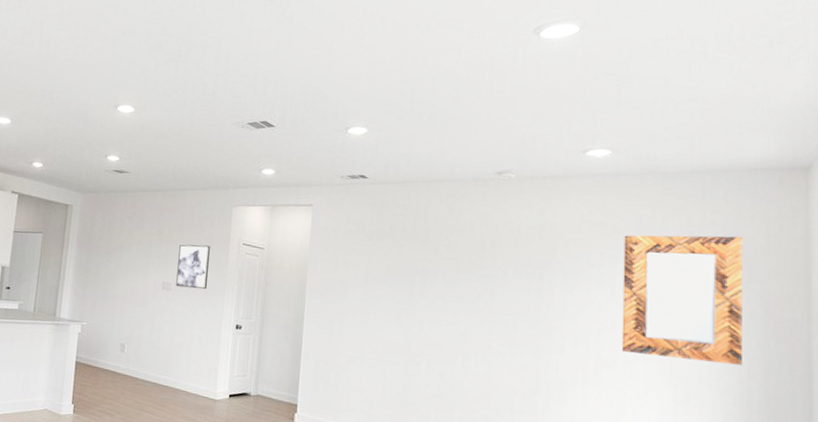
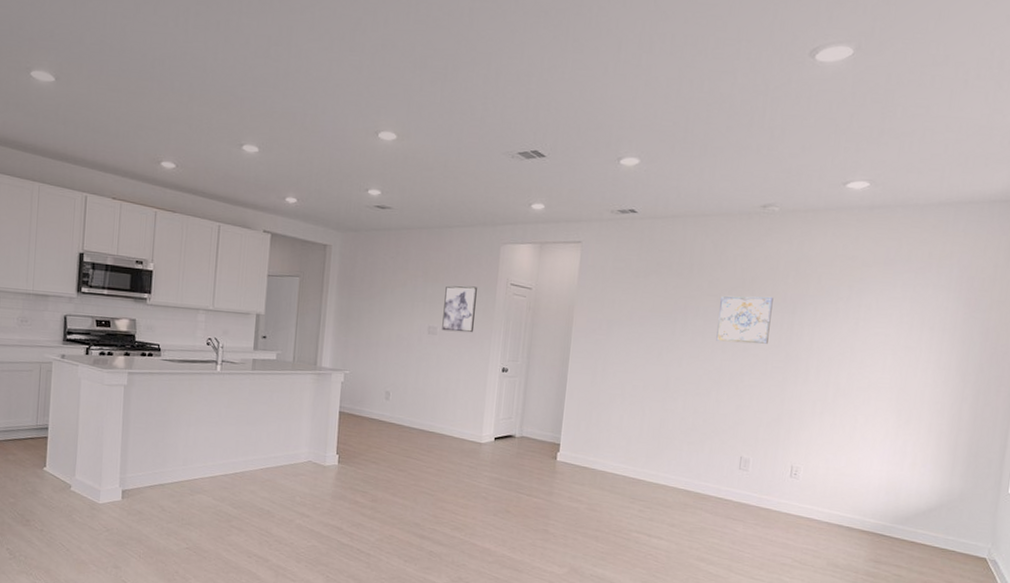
wall art: none [458,260,517,310] -> present [716,296,773,344]
home mirror: present [621,235,743,365] -> none [858,267,975,389]

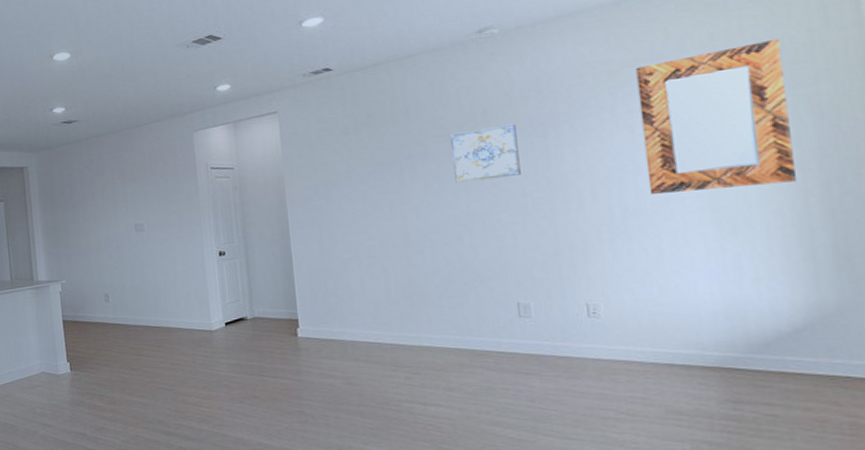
wall art: present [442,286,477,333] -> none [145,177,181,226]
home mirror: none [858,267,975,389] -> present [635,38,796,194]

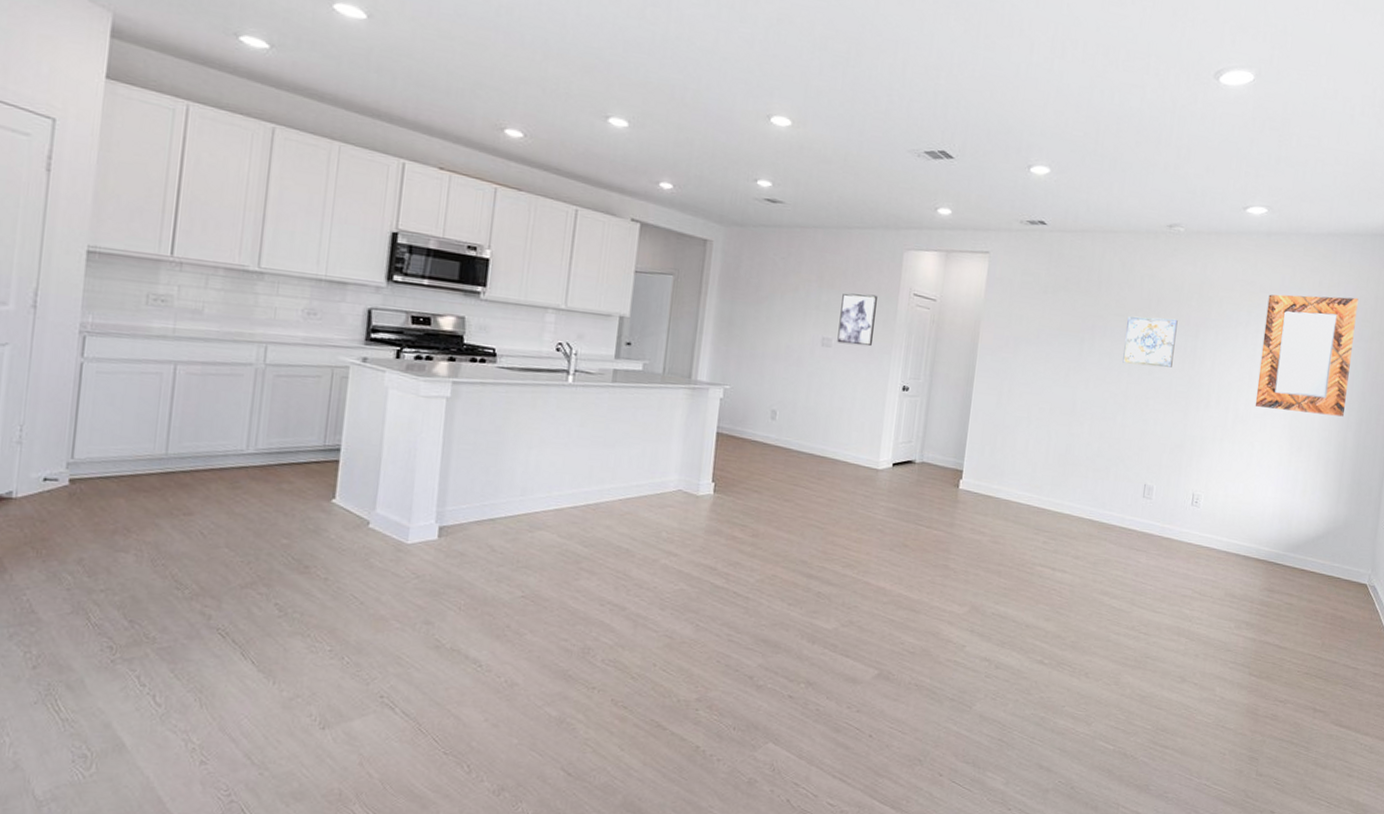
wall art: none [145,177,181,226] -> present [837,293,877,347]

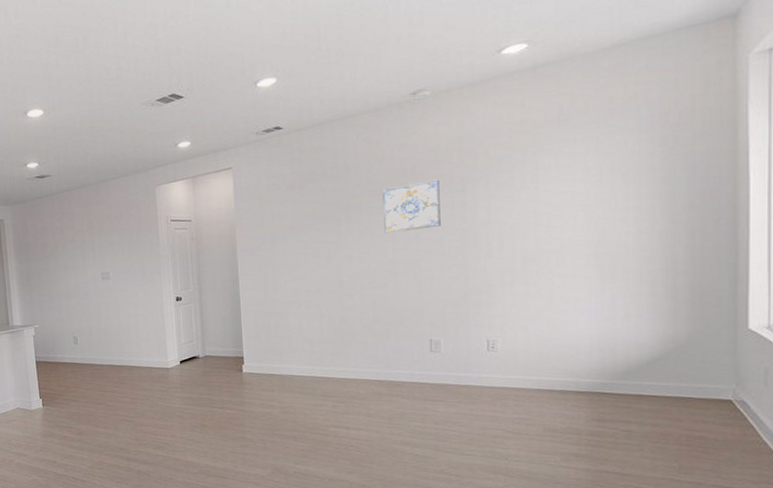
wall art: present [837,293,877,347] -> none [111,229,143,274]
home mirror: present [1255,294,1358,417] -> none [545,103,667,243]

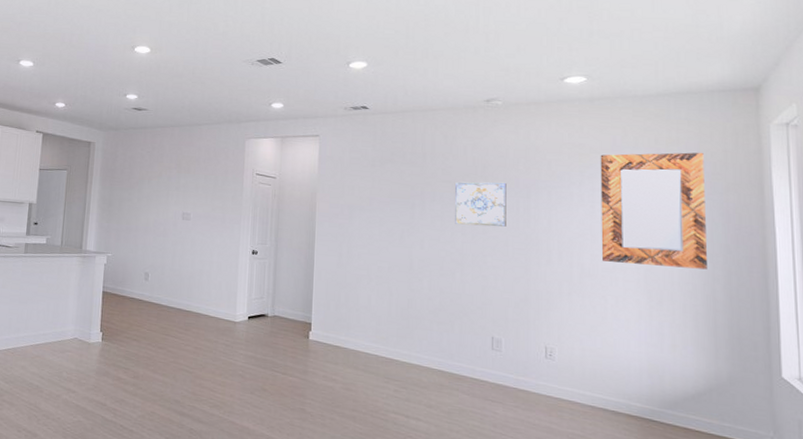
home mirror: none [545,103,667,243] -> present [600,152,707,270]

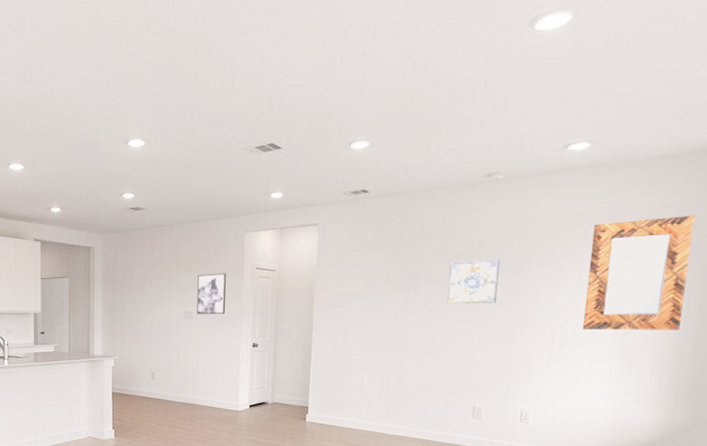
wall art: none [195,176,226,219] -> present [197,273,226,315]

